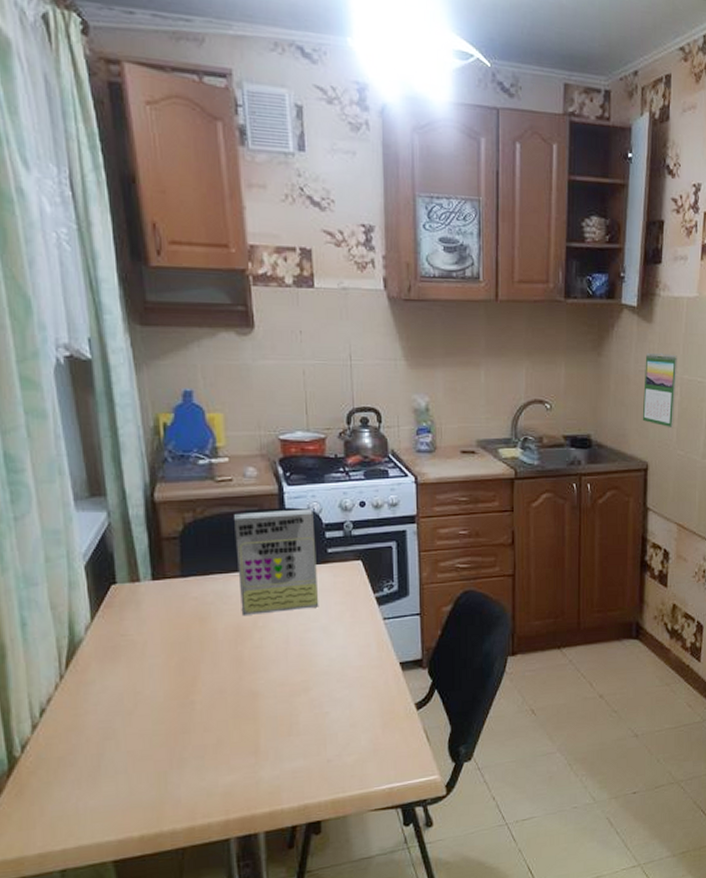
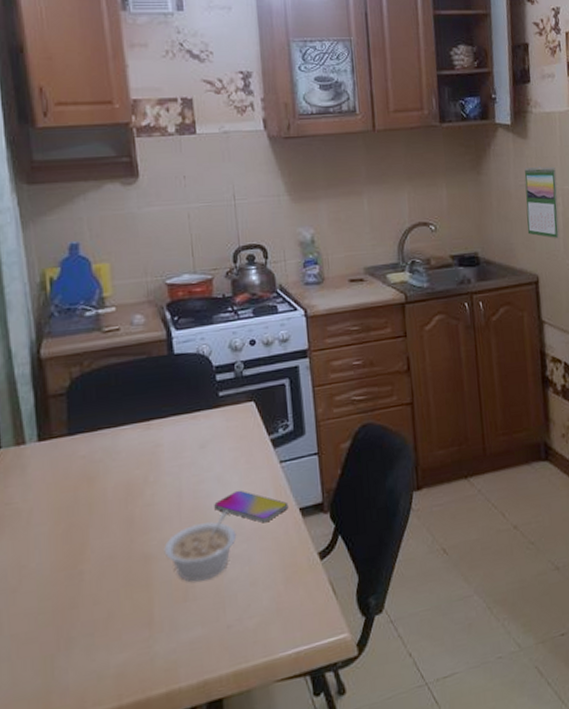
cereal box: present [234,508,319,615] -> none [122,351,212,471]
legume: none [270,658,339,719] -> present [164,510,237,582]
smartphone: none [319,641,390,672] -> present [214,490,289,522]

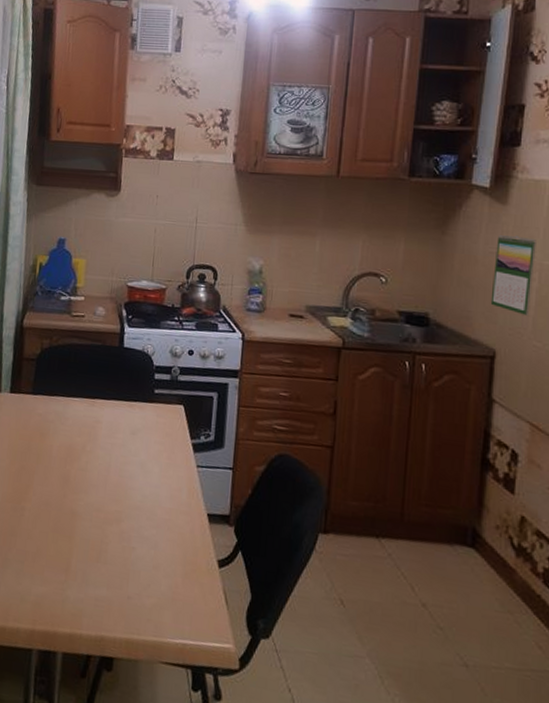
legume: present [164,510,237,582] -> none [88,494,149,550]
smartphone: present [214,490,289,522] -> none [134,480,198,516]

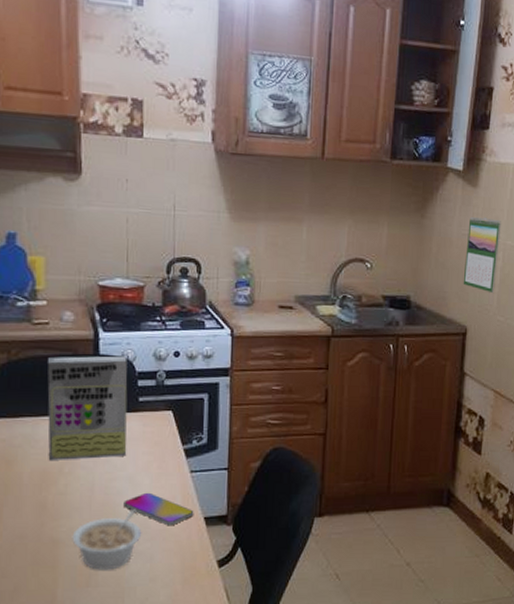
cereal box: none [74,345,147,443] -> present [47,355,128,460]
legume: none [88,494,149,550] -> present [72,509,142,570]
smartphone: none [134,480,198,516] -> present [123,492,194,525]

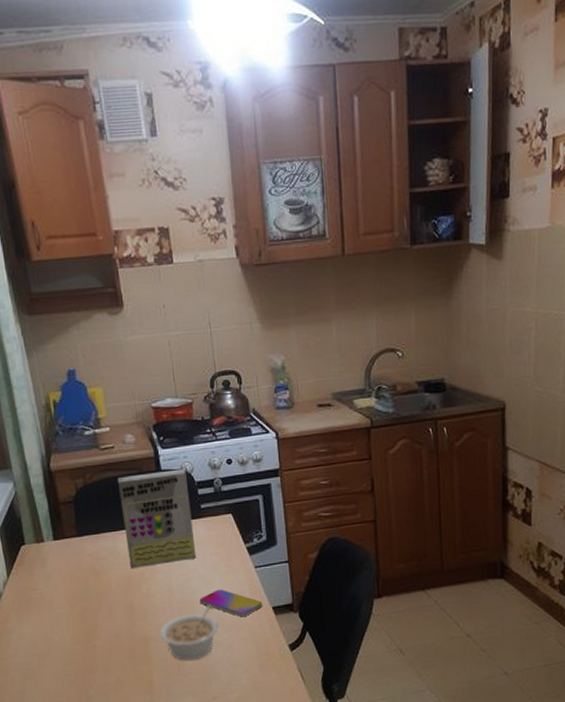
calendar: present [463,217,501,293] -> none [496,288,532,364]

